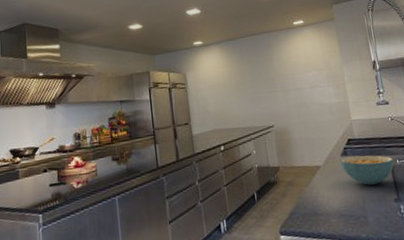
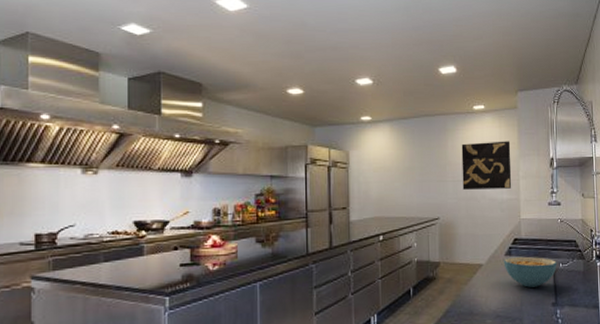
wall art: none [286,49,339,98] -> present [461,141,512,190]

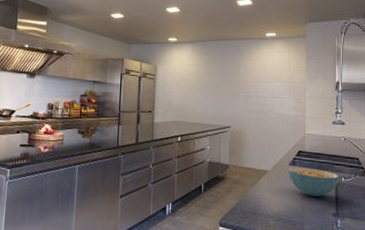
wall art: present [461,141,512,190] -> none [253,64,299,106]

